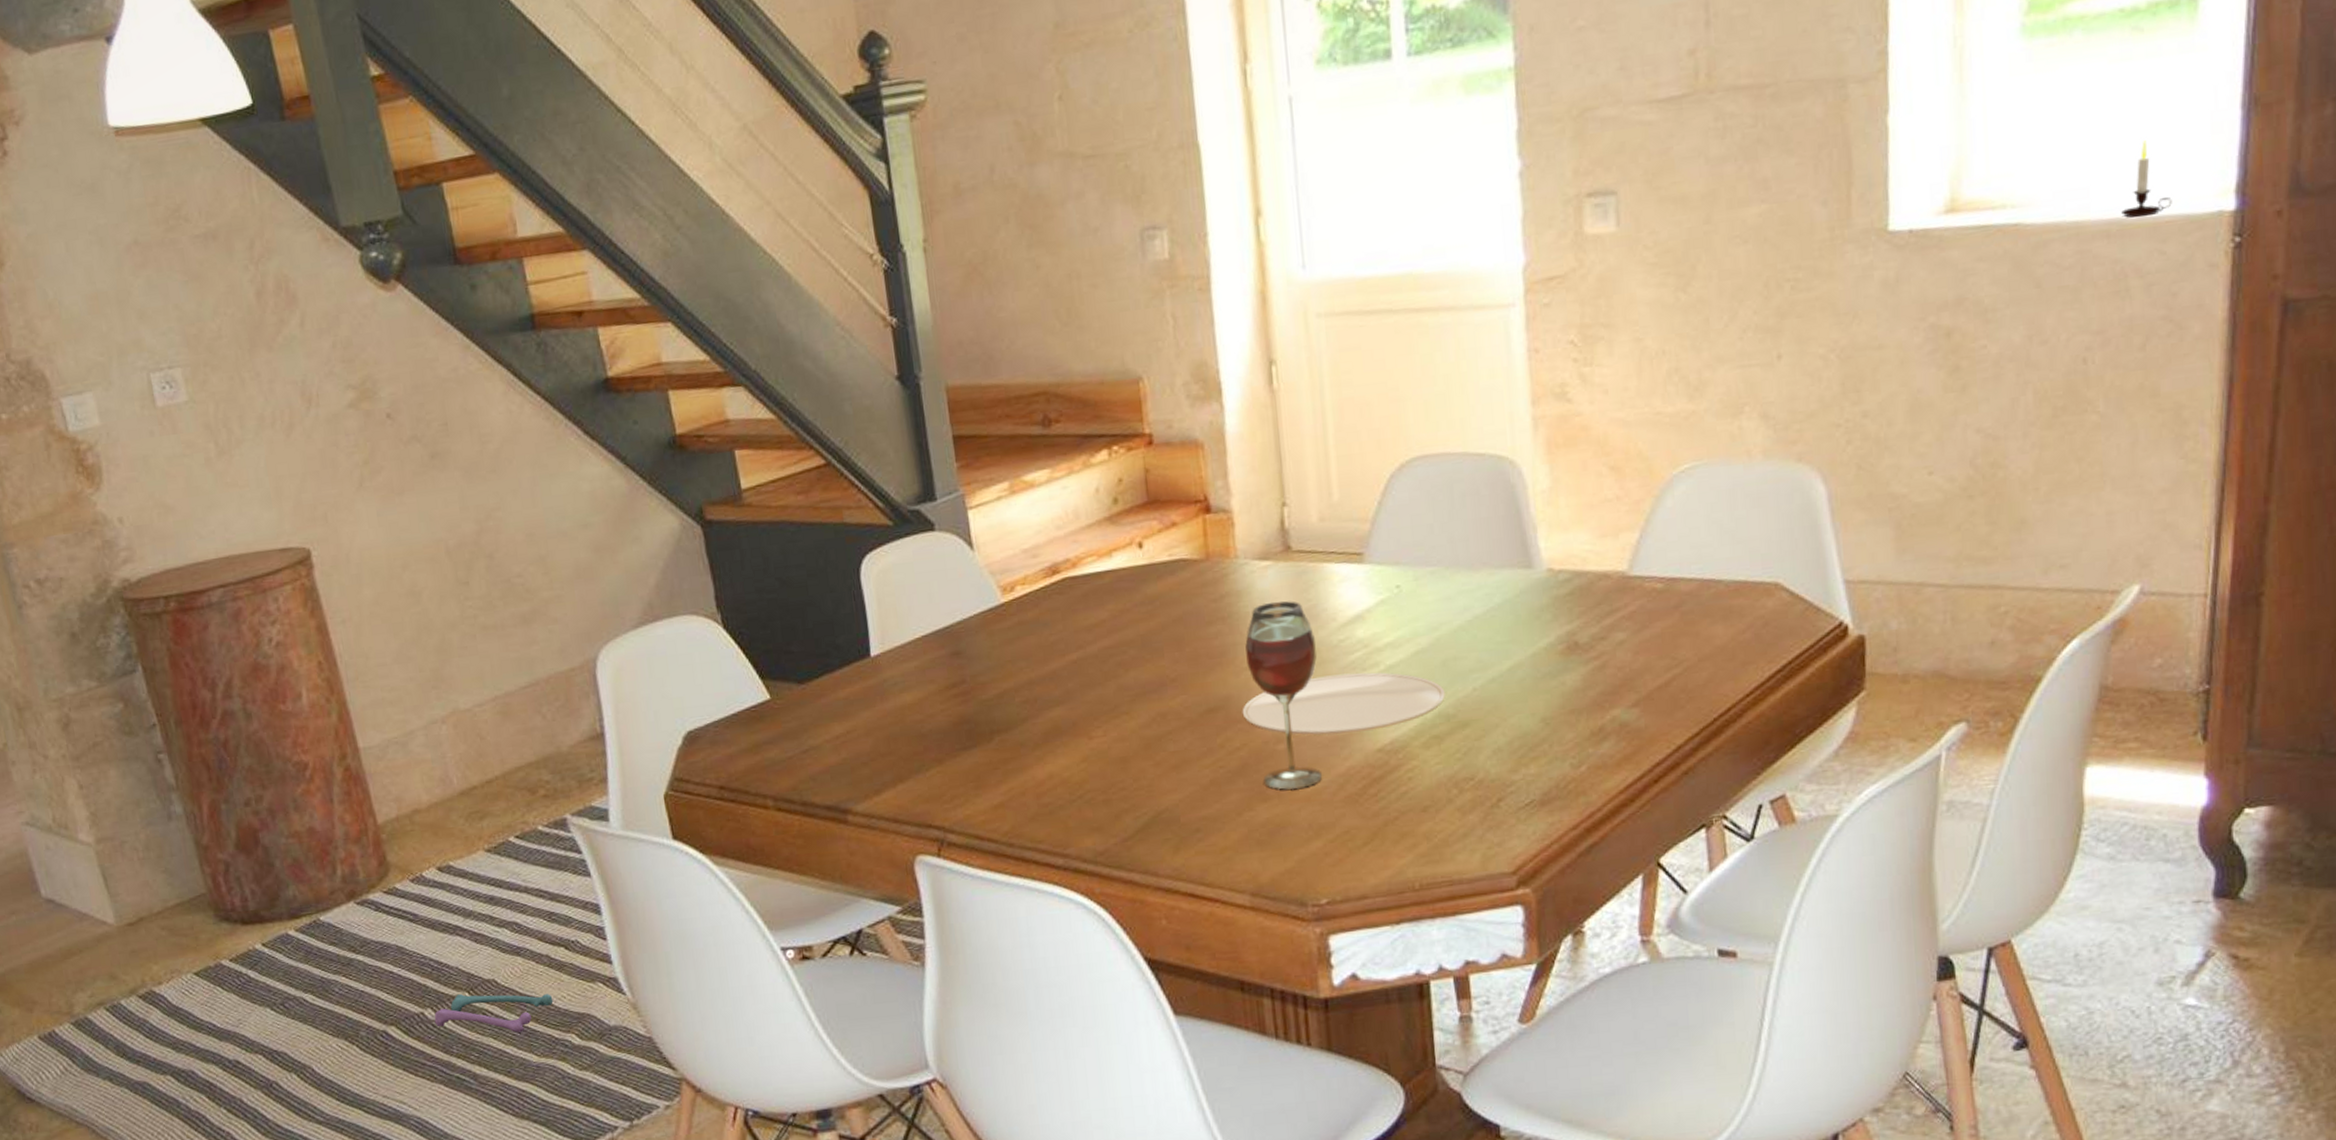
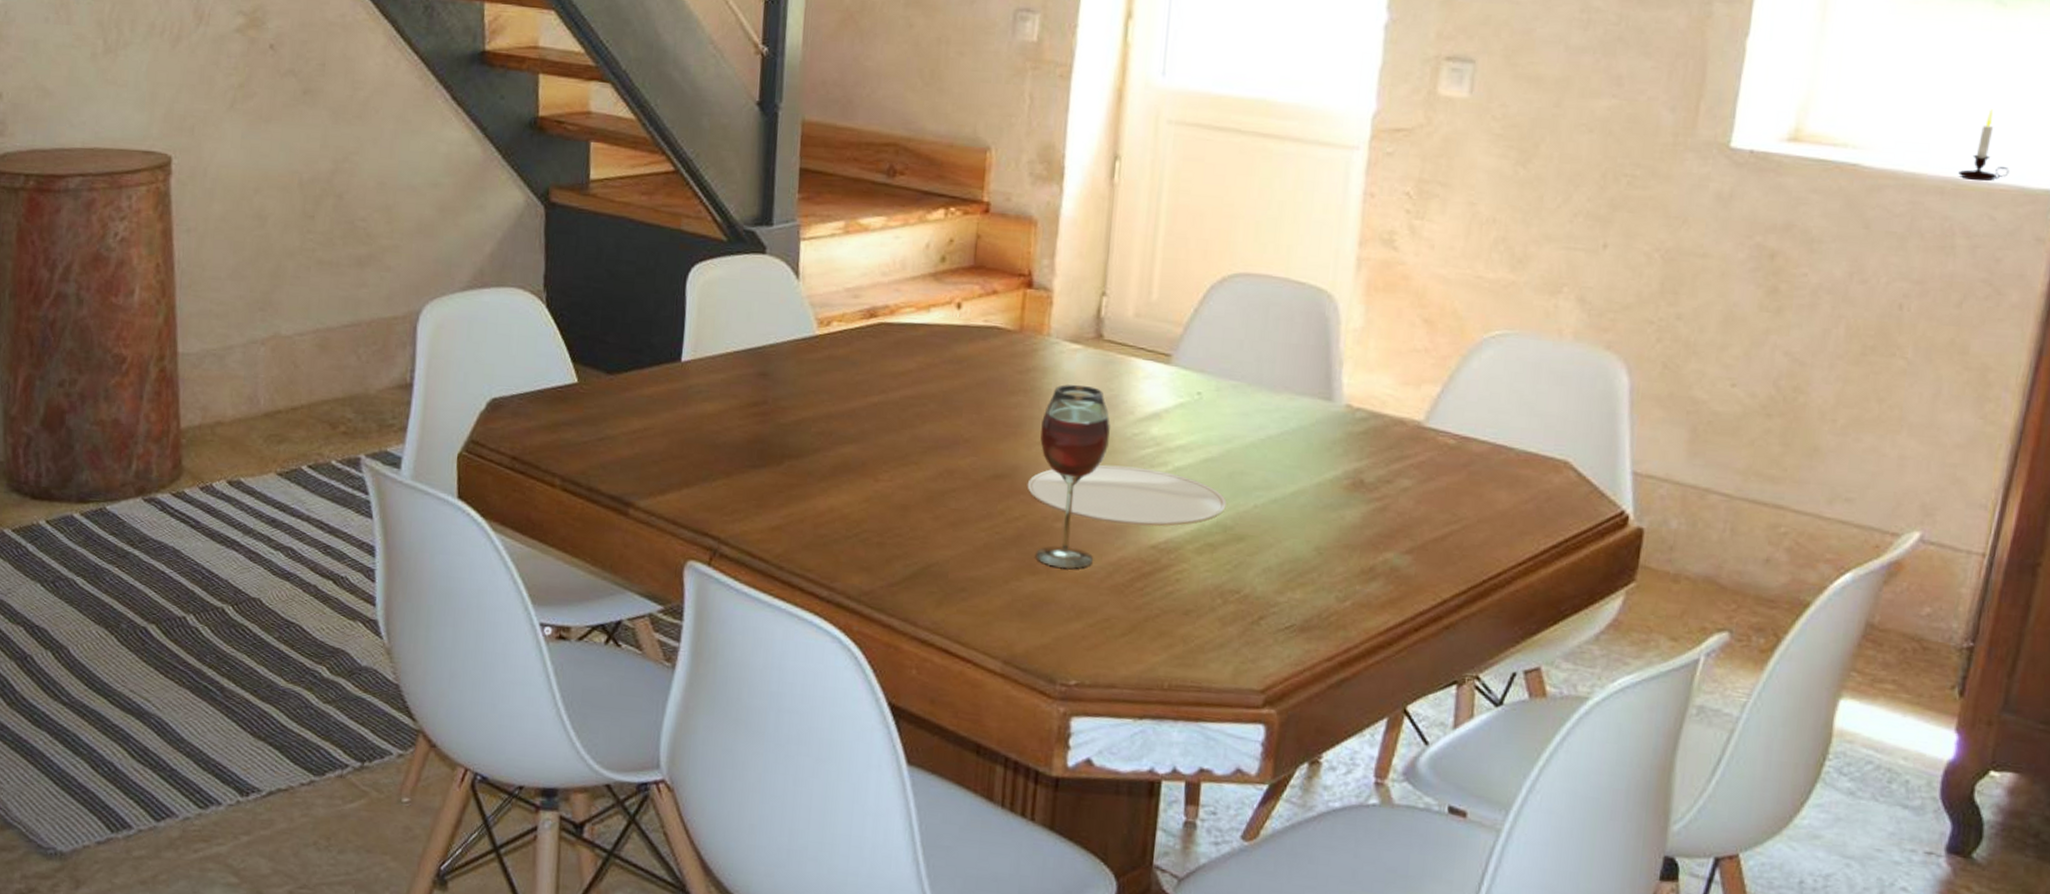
dog toy: present [434,993,553,1033] -> none [194,606,312,655]

